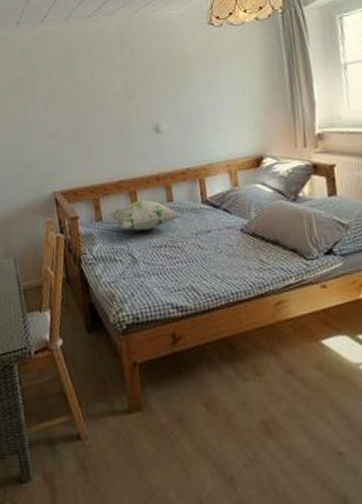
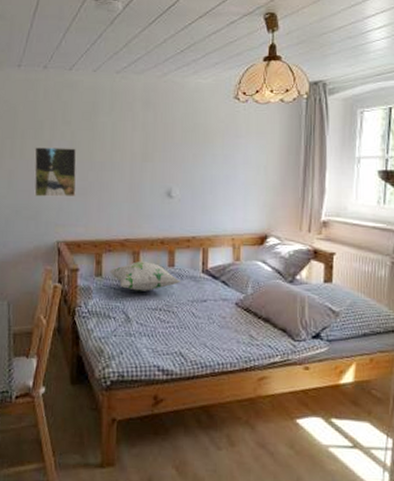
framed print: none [19,98,65,151] -> present [34,147,77,197]

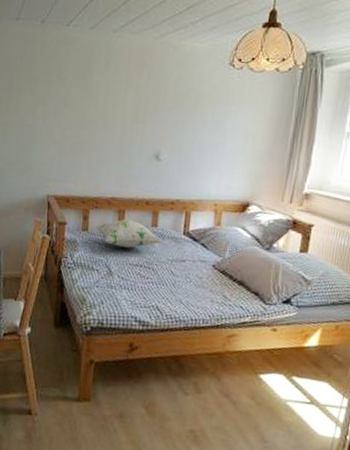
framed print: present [34,147,77,197] -> none [27,102,70,154]

